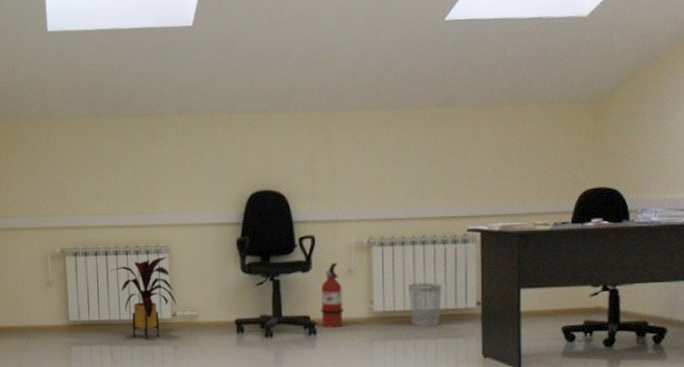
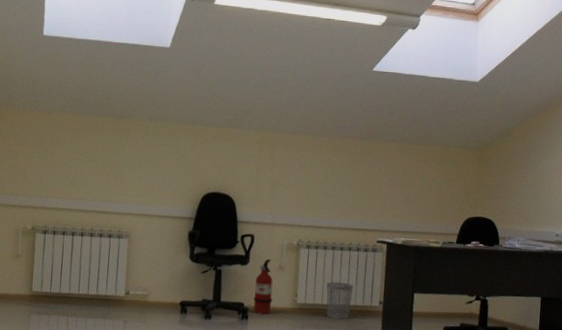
house plant: present [111,257,177,339] -> none [75,241,131,313]

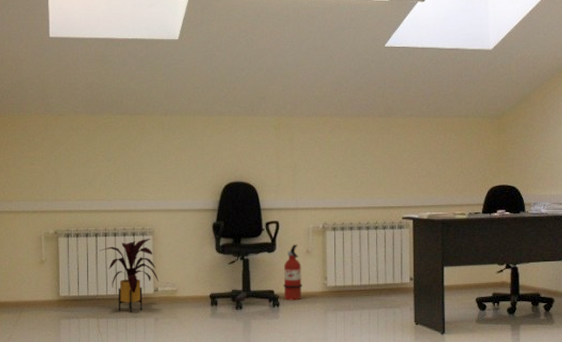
house plant: none [75,241,131,313] -> present [100,239,158,312]
wastebasket: present [326,281,353,320] -> none [356,262,383,299]

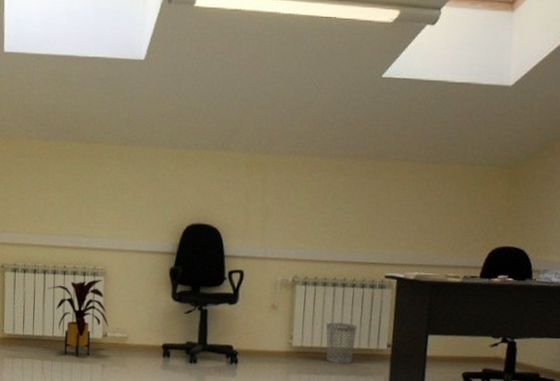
fire extinguisher: present [283,244,302,300] -> none [243,297,265,359]
wastebasket: none [356,262,383,299] -> present [326,322,357,365]

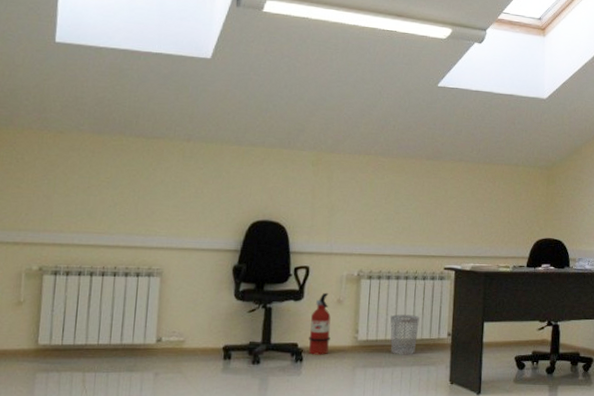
house plant: present [48,279,108,357] -> none [94,280,163,365]
fire extinguisher: none [243,297,265,359] -> present [309,292,331,355]

